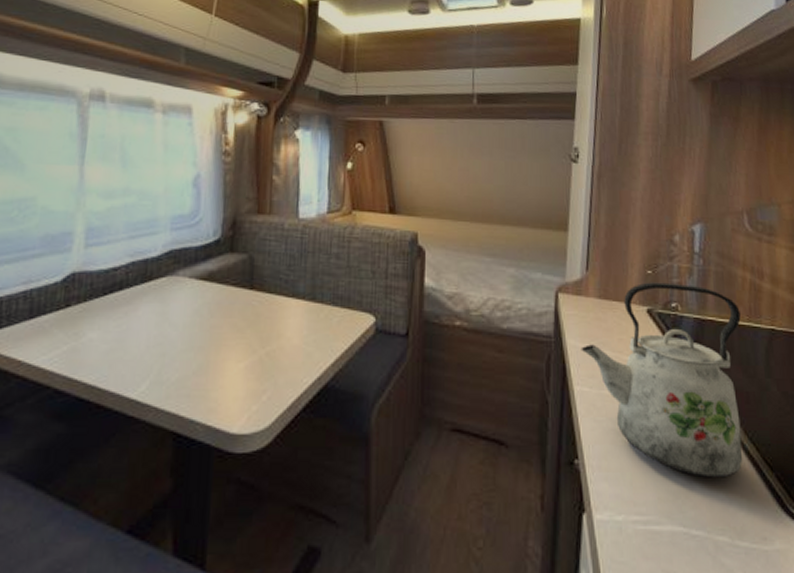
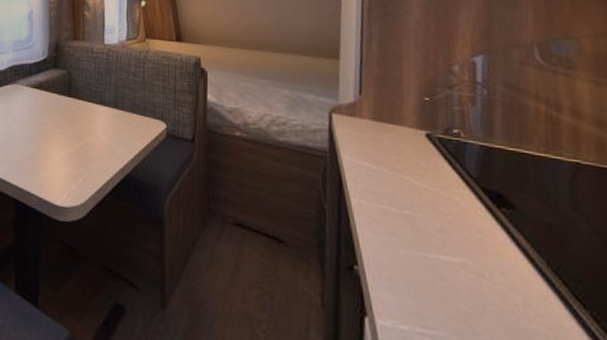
kettle: present [581,282,743,478] -> none [356,108,547,307]

